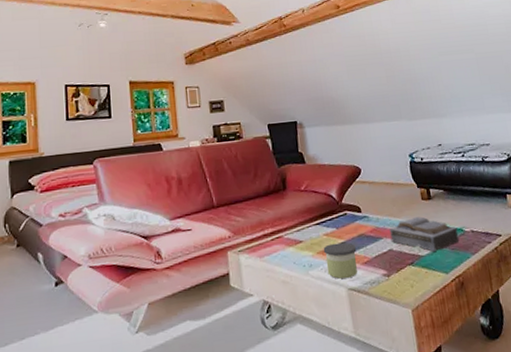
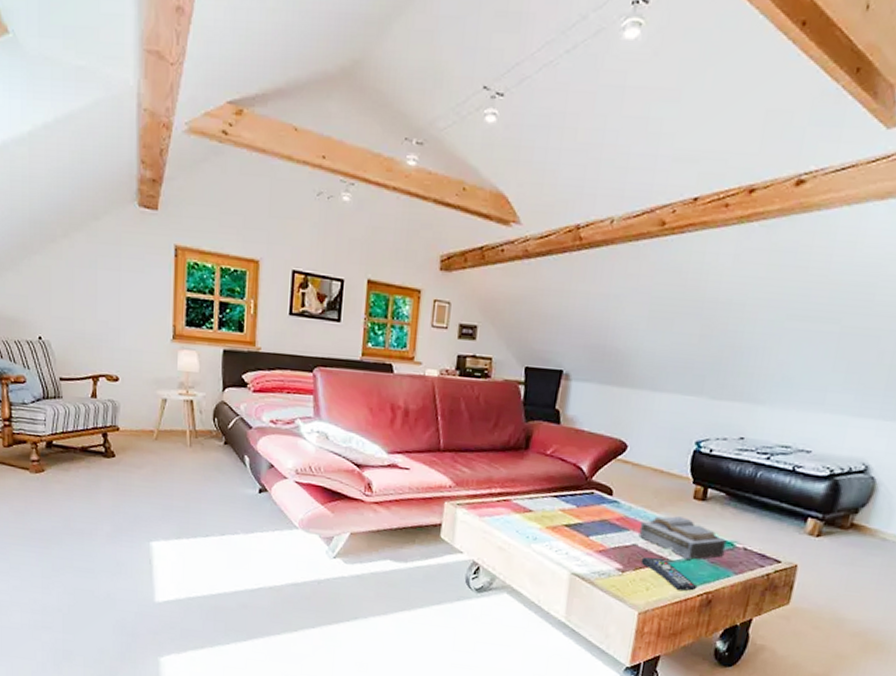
candle: present [323,242,357,279] -> none [552,521,594,563]
remote control: none [399,255,449,280] -> present [641,557,698,591]

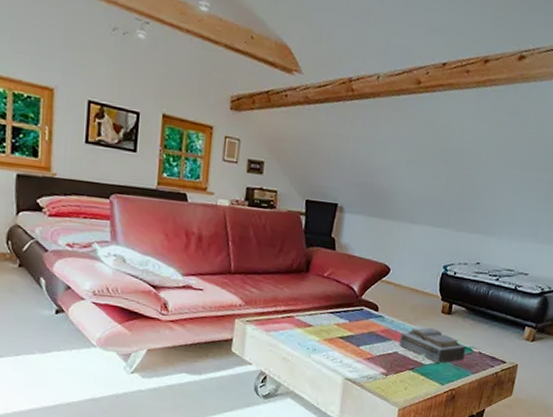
remote control: present [641,557,698,591] -> none [400,362,445,389]

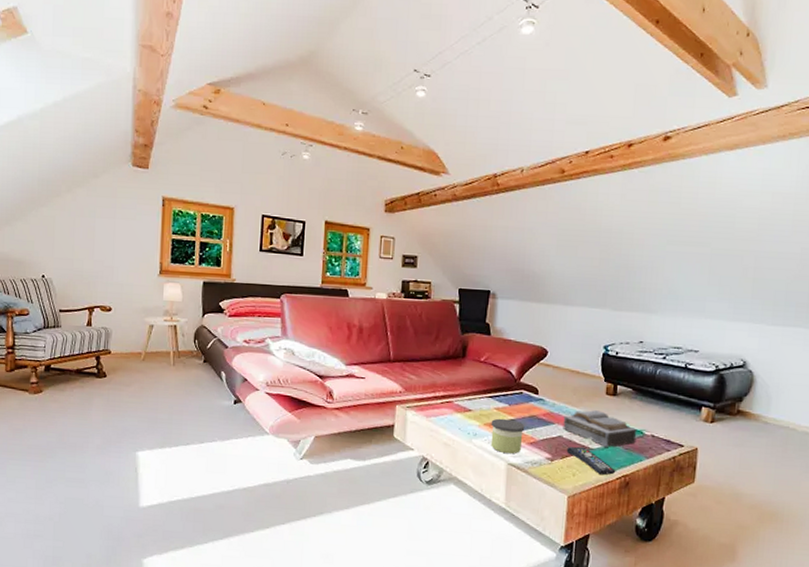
candle: none [329,334,364,369] -> present [490,418,525,455]
remote control: none [400,362,445,389] -> present [566,446,616,475]

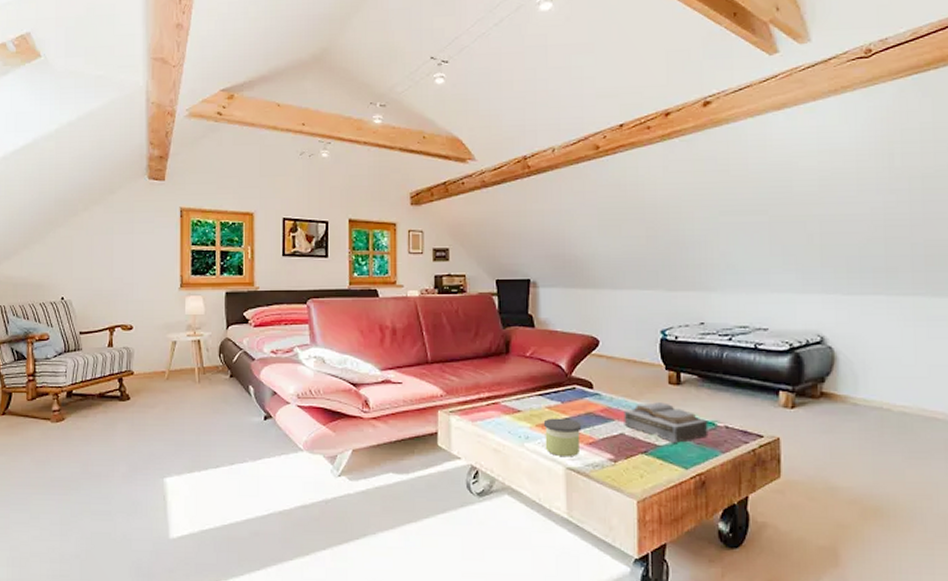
remote control: present [566,446,616,475] -> none [630,444,689,474]

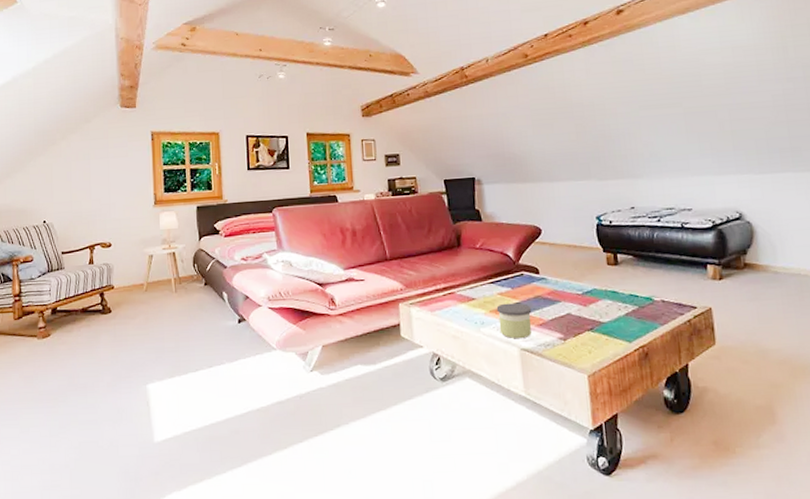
bible: present [624,402,709,443] -> none [569,282,647,319]

